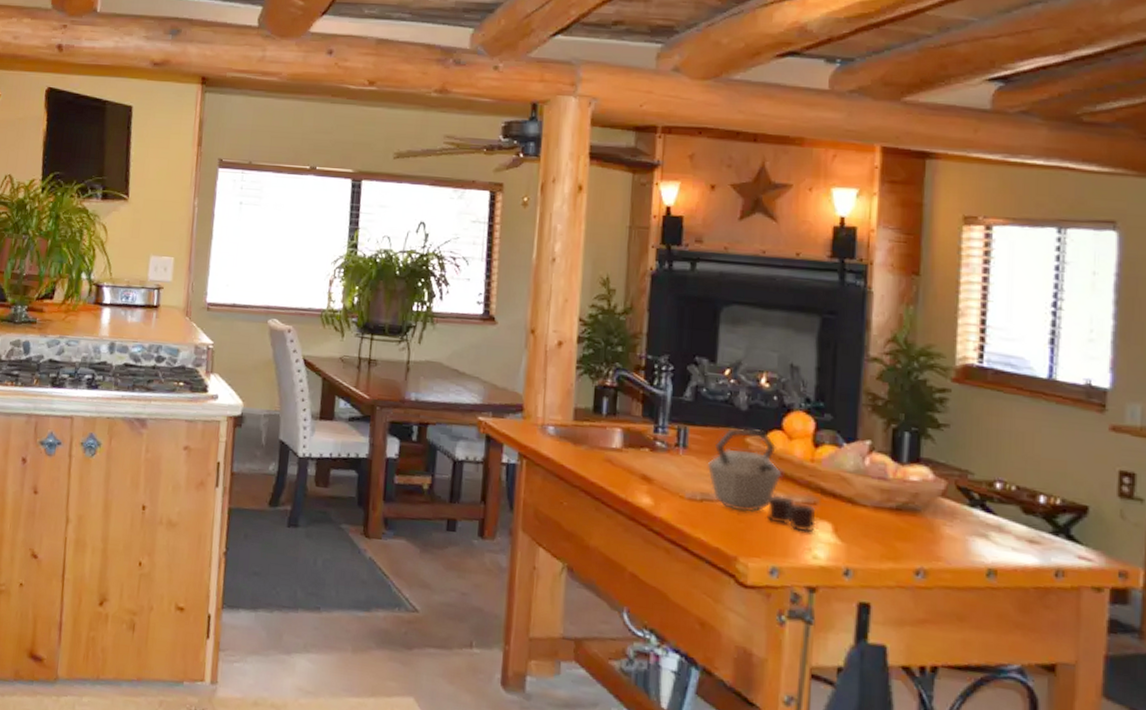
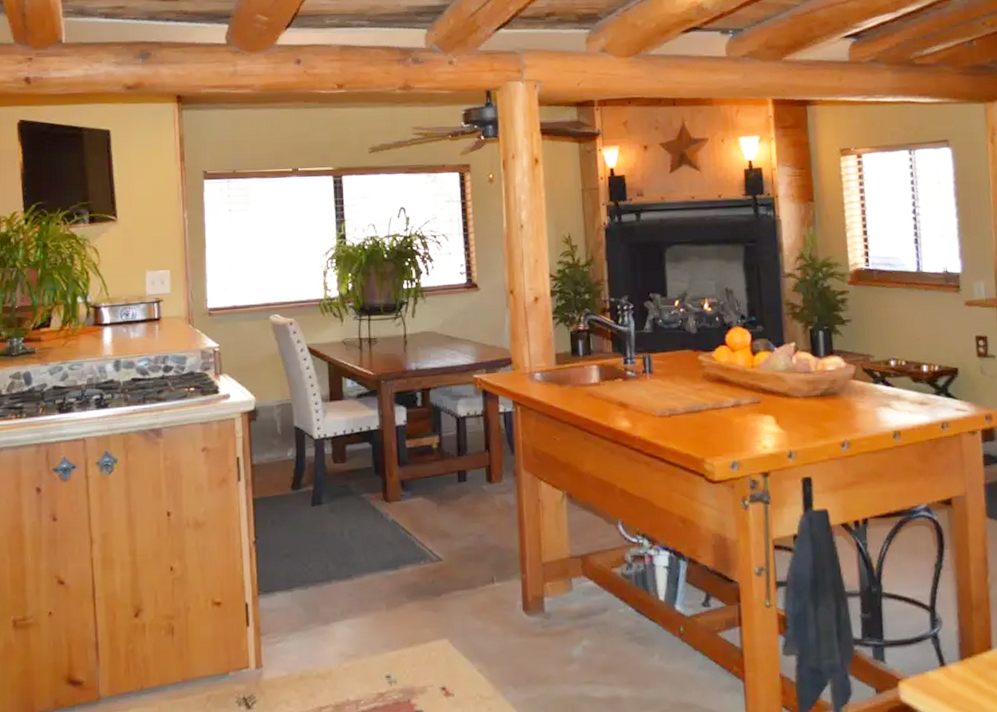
kettle: present [706,428,816,533] -> none [670,346,762,428]

